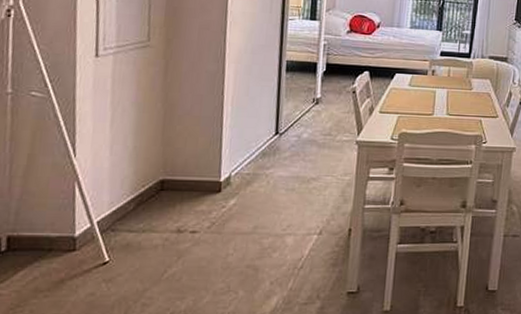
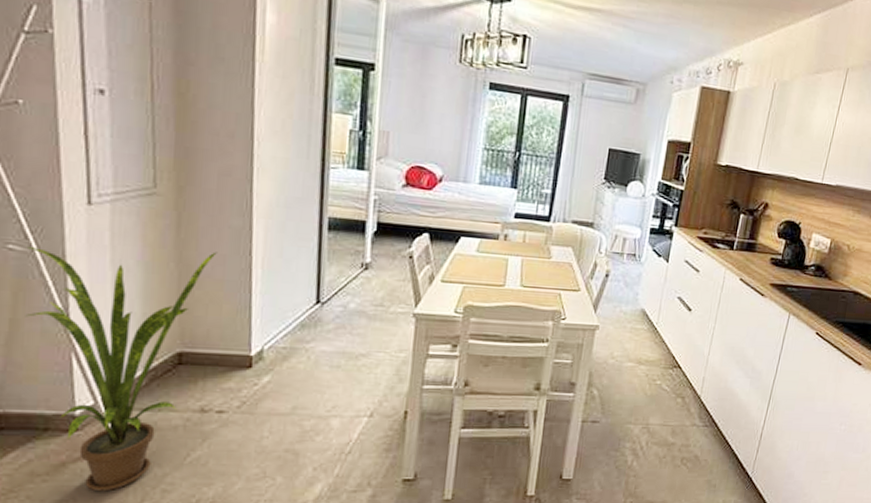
house plant: none [40,92,196,306] -> present [25,245,217,492]

